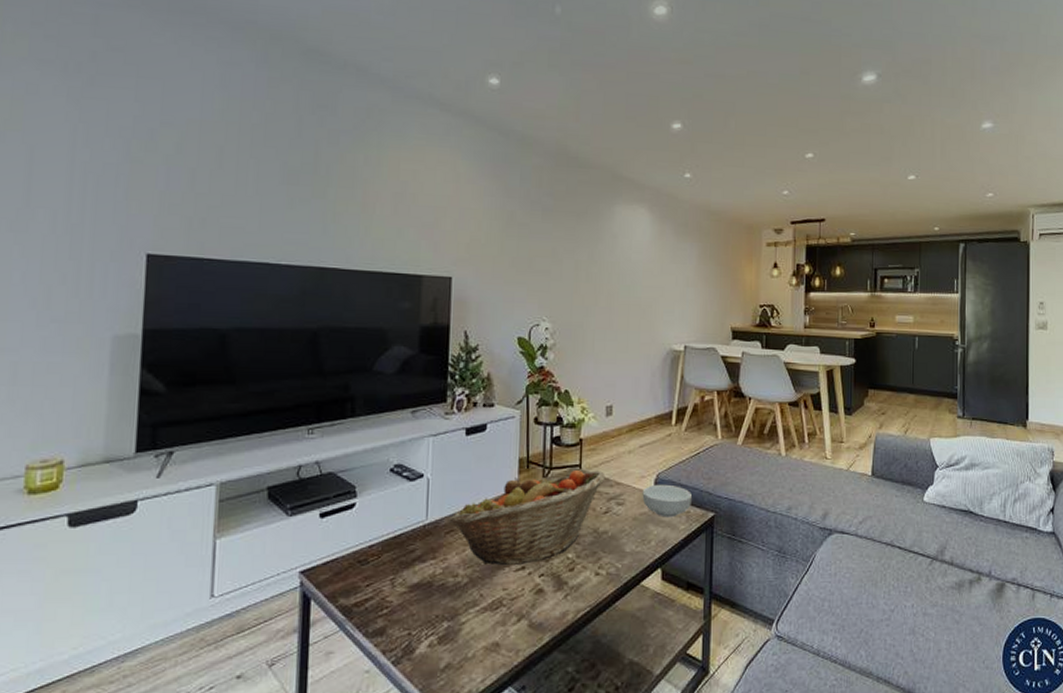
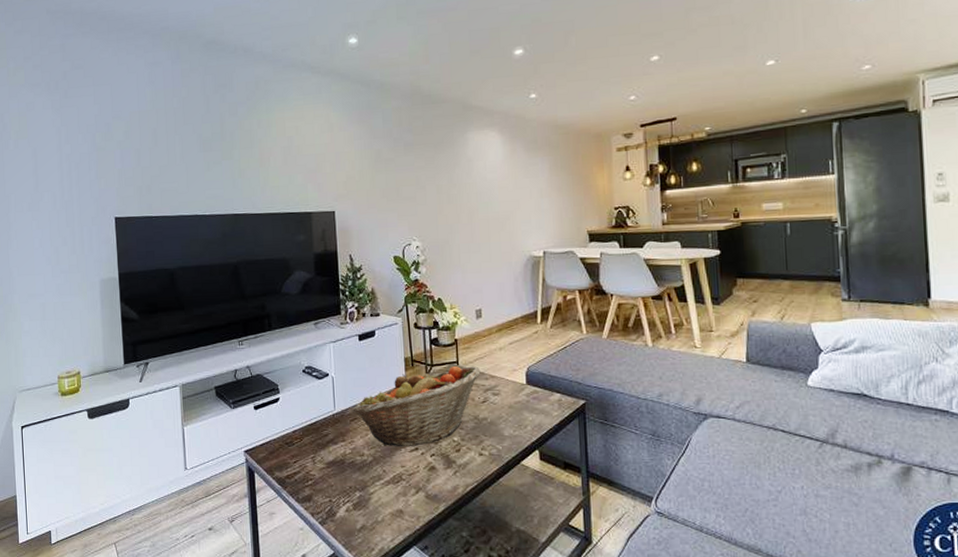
cereal bowl: present [642,484,692,518] -> none [515,376,562,405]

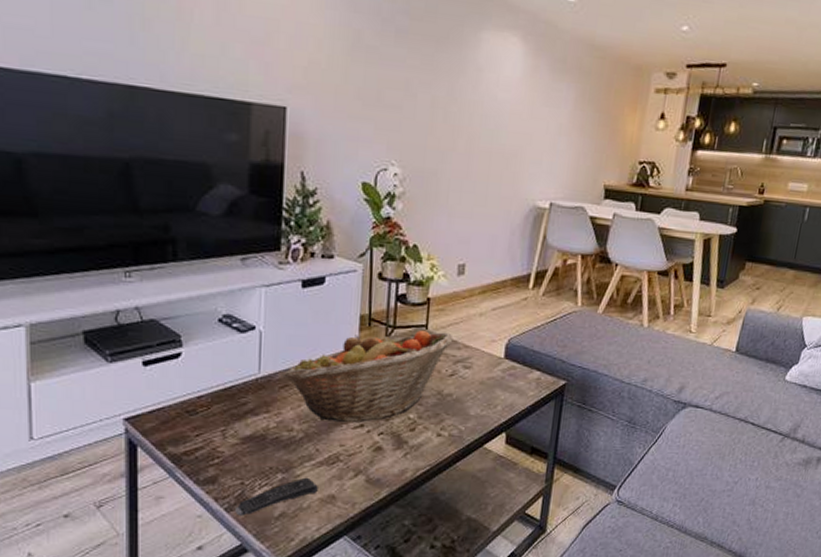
remote control: none [327,494,388,528] -> present [235,477,318,516]

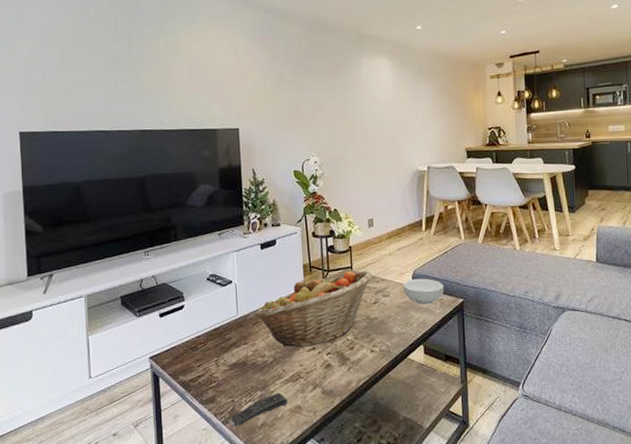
cereal bowl: none [491,349,544,384] -> present [403,278,444,305]

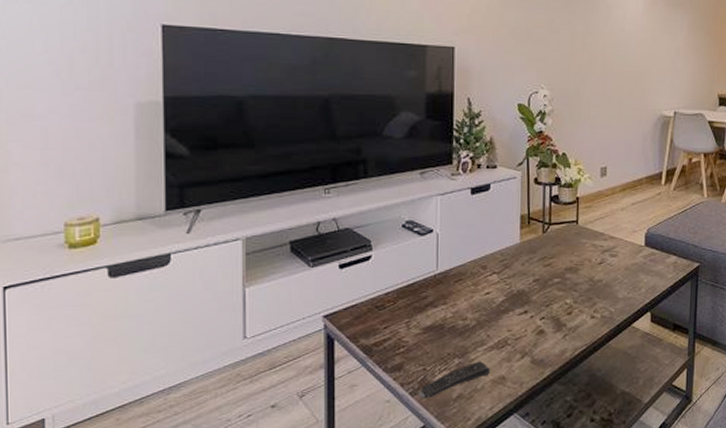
fruit basket: present [254,270,372,347] -> none [458,226,600,310]
cereal bowl: present [403,278,444,305] -> none [633,238,679,268]

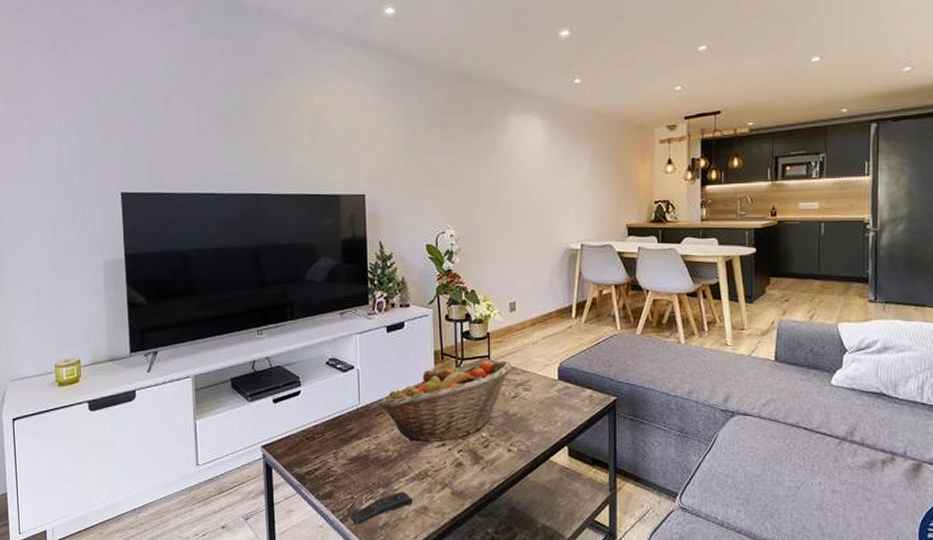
fruit basket: none [458,226,600,310] -> present [378,360,512,443]

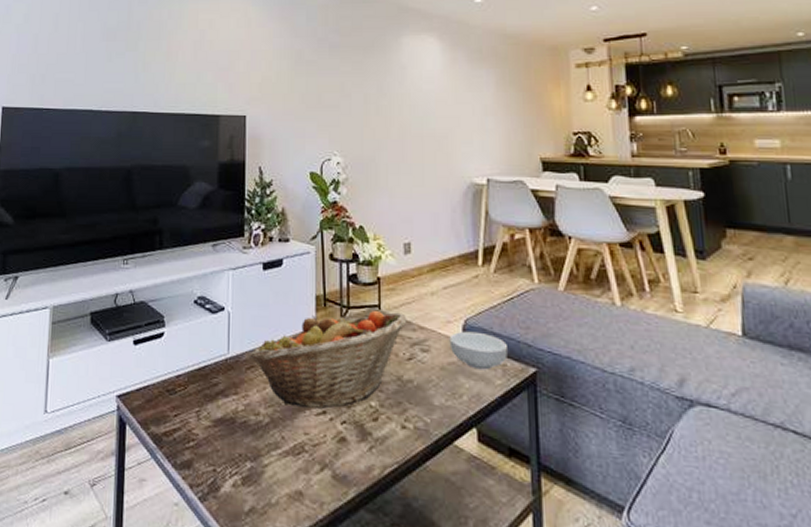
remote control: present [348,491,413,526] -> none [208,468,285,508]
cereal bowl: none [547,371,594,401] -> present [449,331,507,371]

